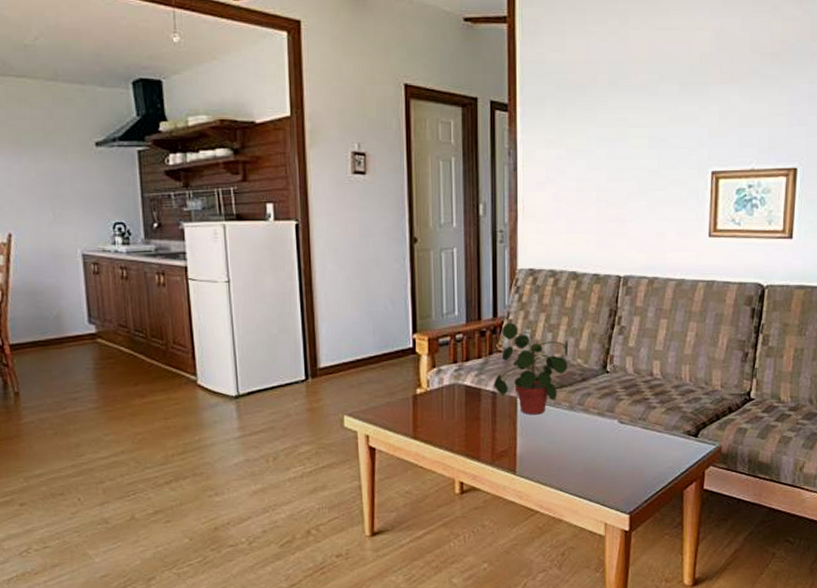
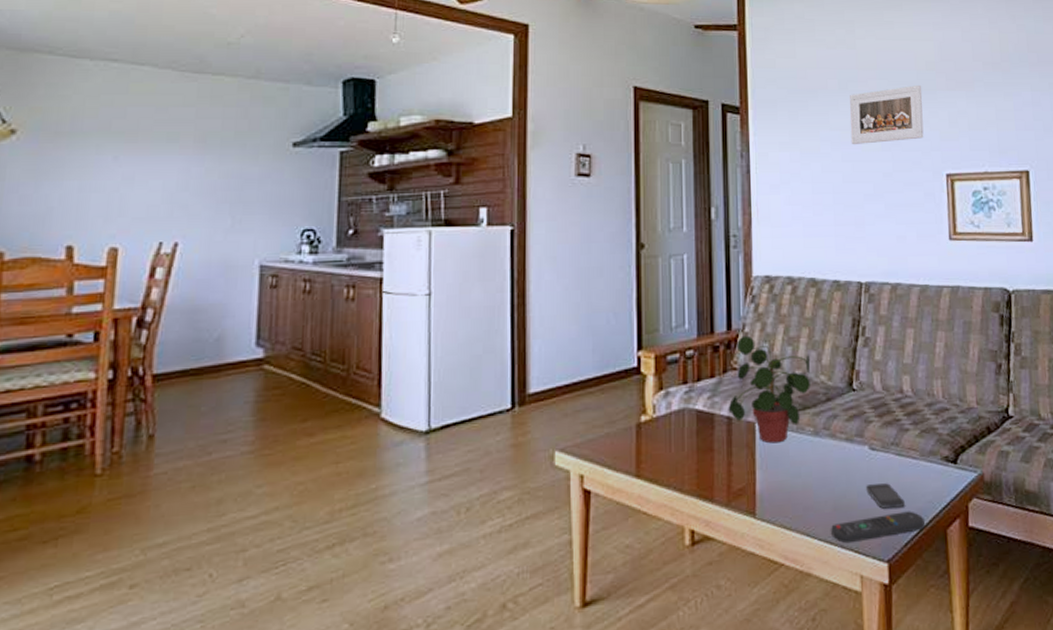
remote control: none [581,474,664,498] -> present [831,511,925,544]
smartphone: none [614,451,648,472] -> present [866,483,905,509]
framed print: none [617,80,694,143] -> present [850,86,924,145]

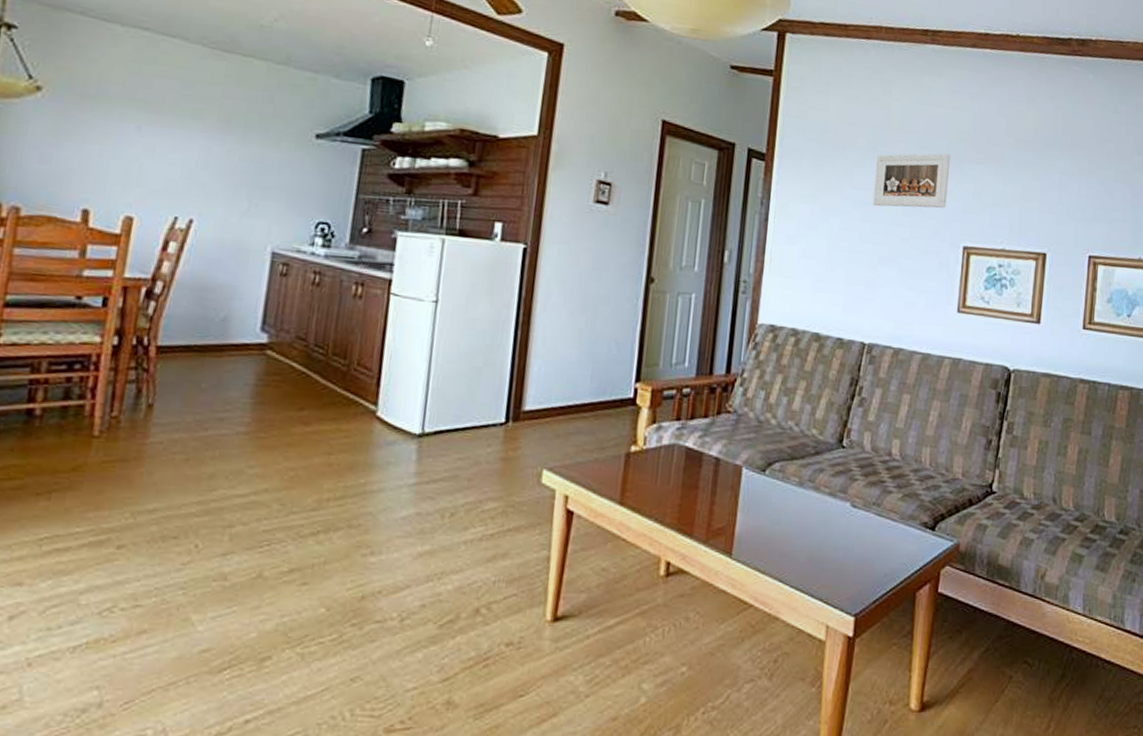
potted plant: present [728,335,810,444] -> none [717,380,804,489]
remote control: present [831,511,925,544] -> none [803,570,896,594]
smartphone: present [866,483,905,509] -> none [843,540,879,566]

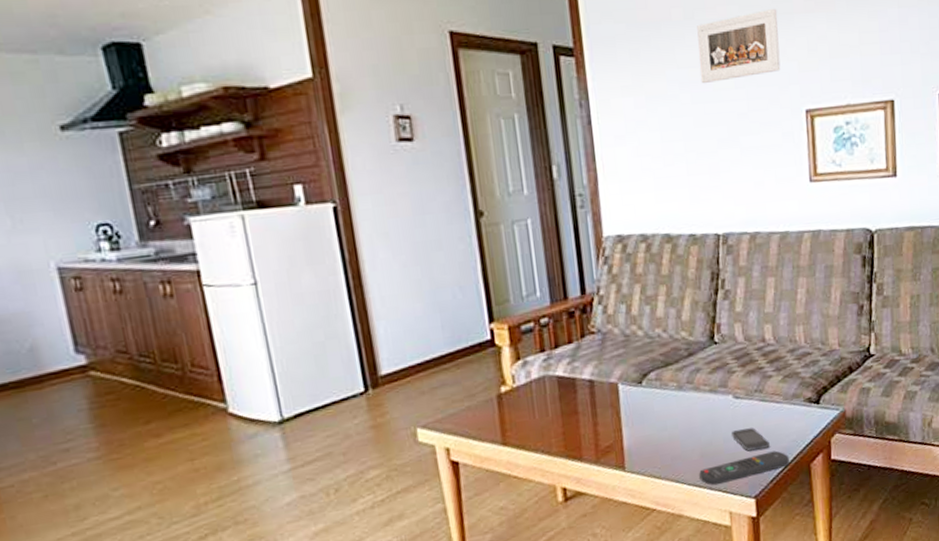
remote control: none [803,570,896,594] -> present [699,450,789,486]
smartphone: none [843,540,879,566] -> present [732,427,770,452]

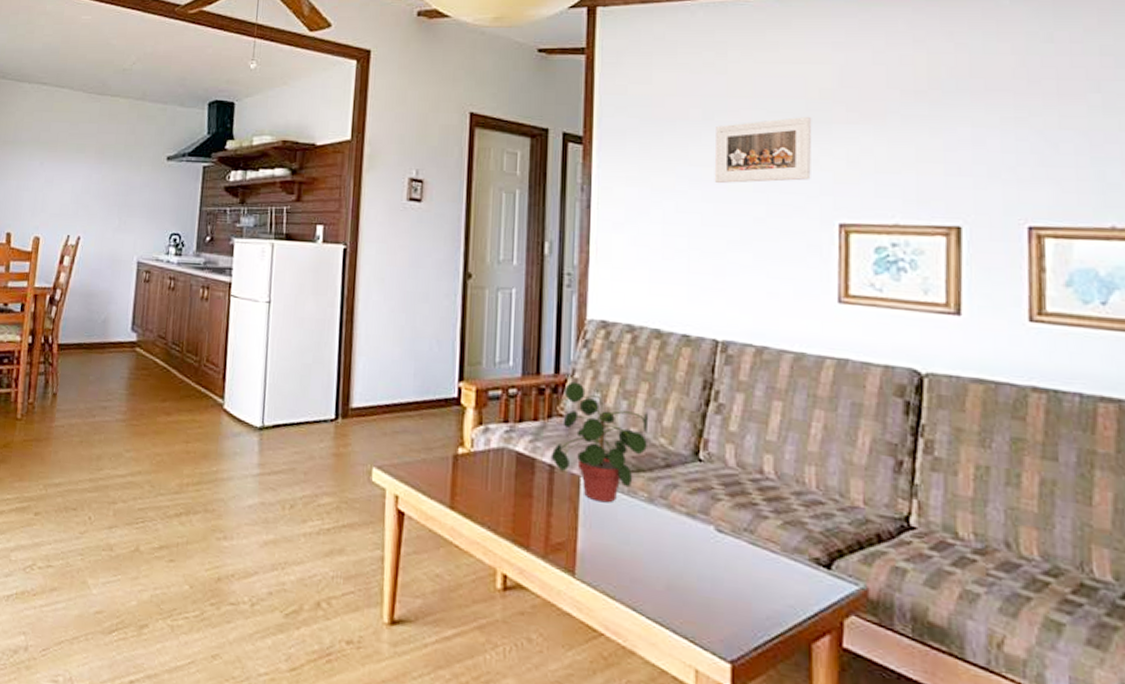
potted plant: none [589,298,671,402] -> present [550,381,648,503]
remote control: present [699,450,789,486] -> none [662,604,782,637]
smartphone: present [732,427,770,452] -> none [709,570,757,605]

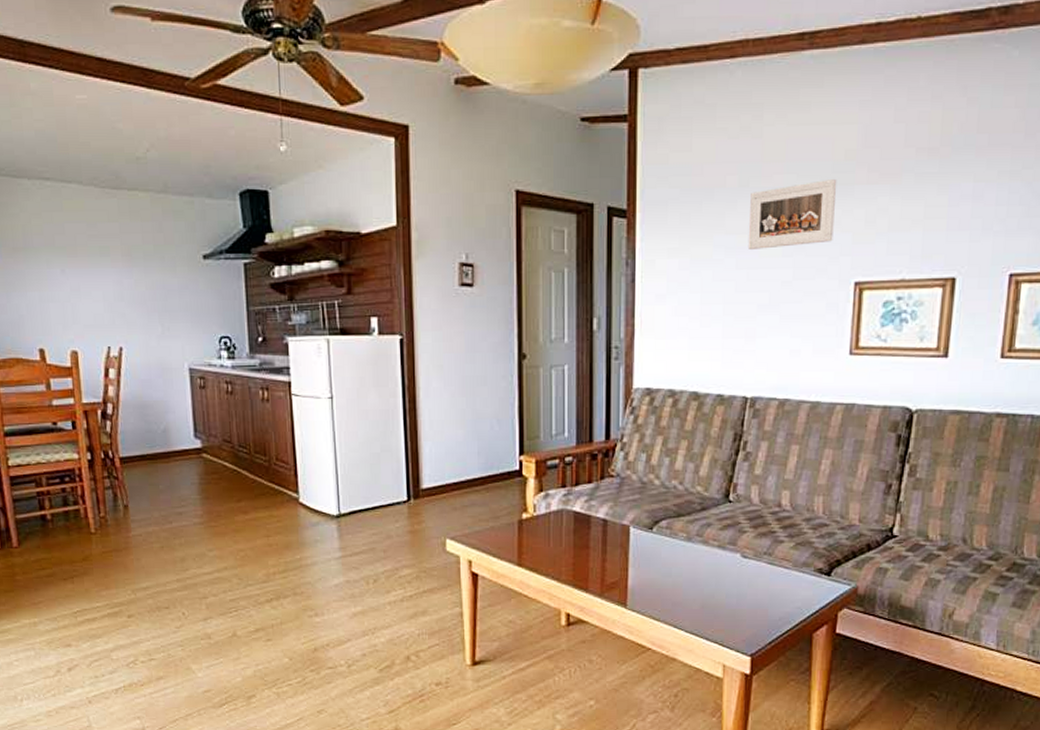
potted plant: present [550,381,648,503] -> none [604,445,687,545]

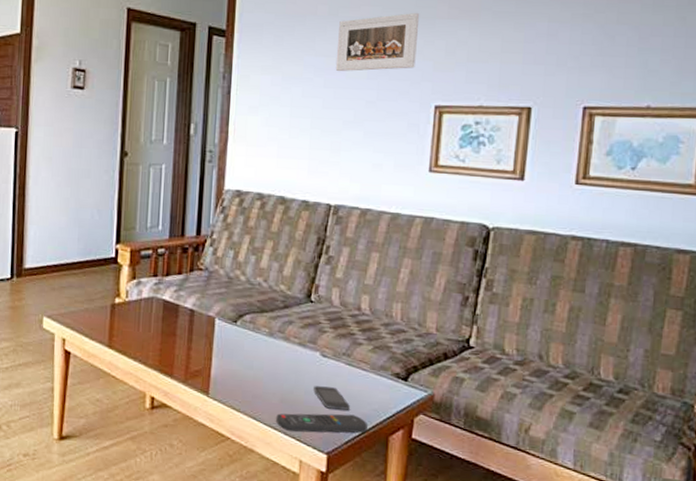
remote control: none [698,614,791,637] -> present [276,413,367,433]
smartphone: none [735,588,773,610] -> present [314,386,350,410]

